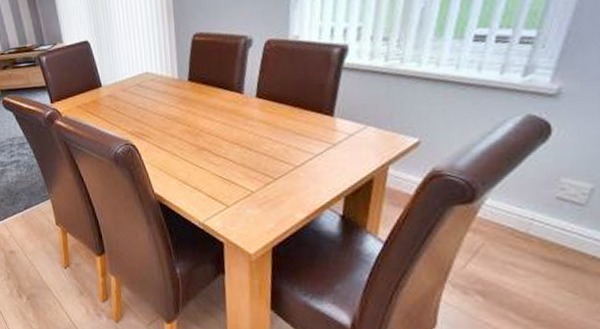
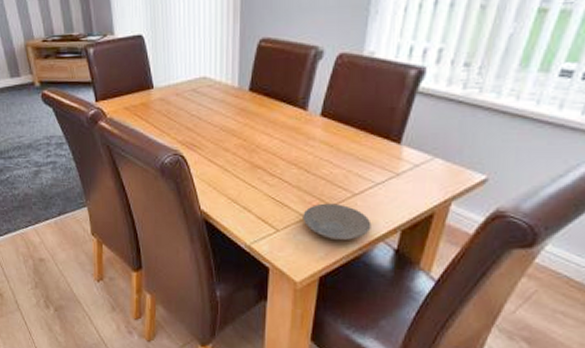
plate: none [250,176,316,212] -> present [303,203,372,241]

